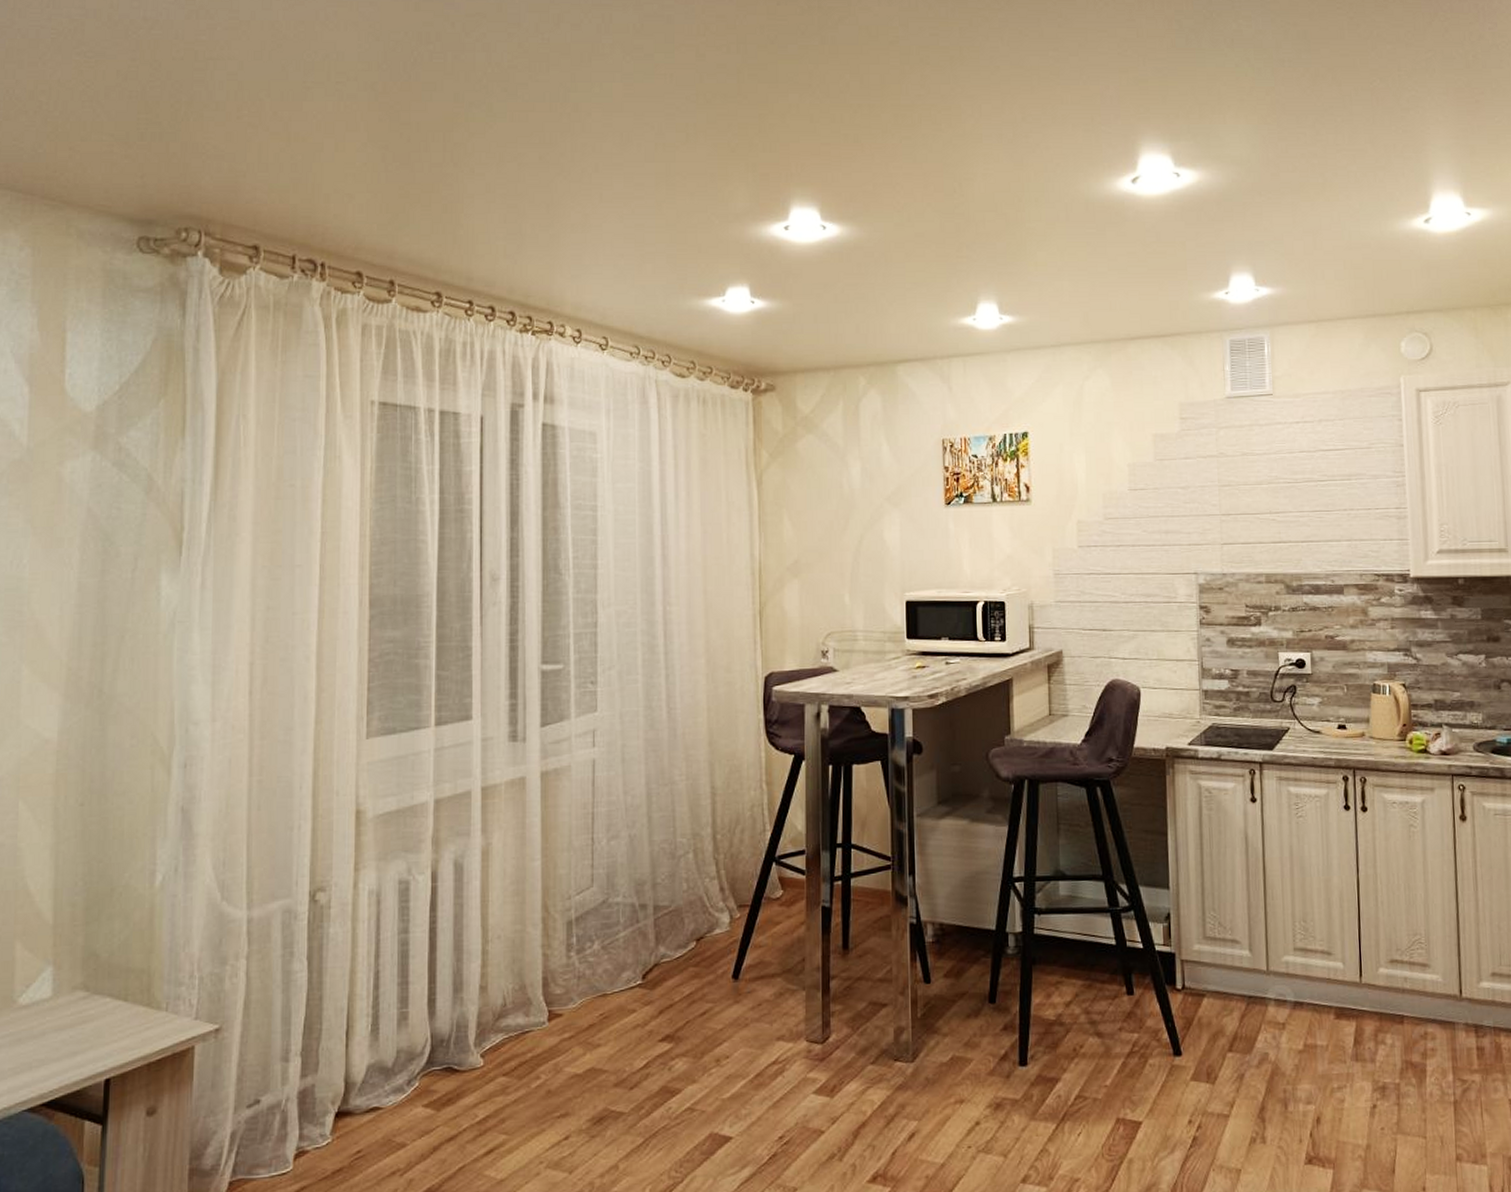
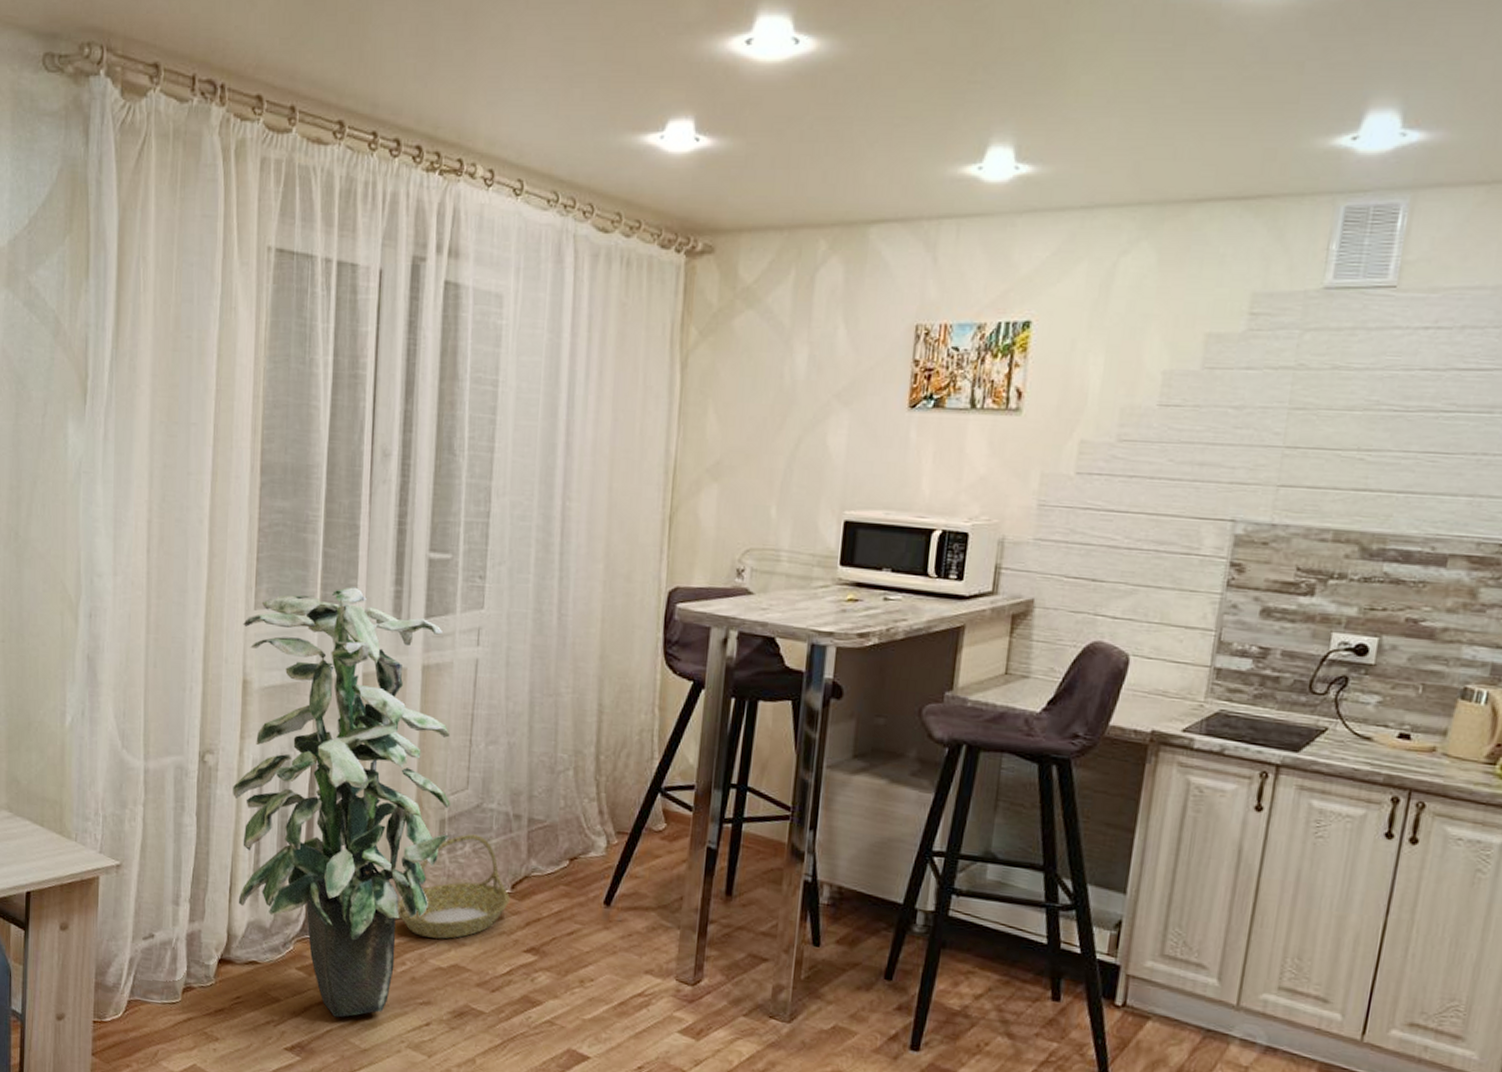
indoor plant: none [347,705,577,1151] -> present [233,587,451,1018]
basket: none [529,931,641,1045] -> present [397,834,510,939]

